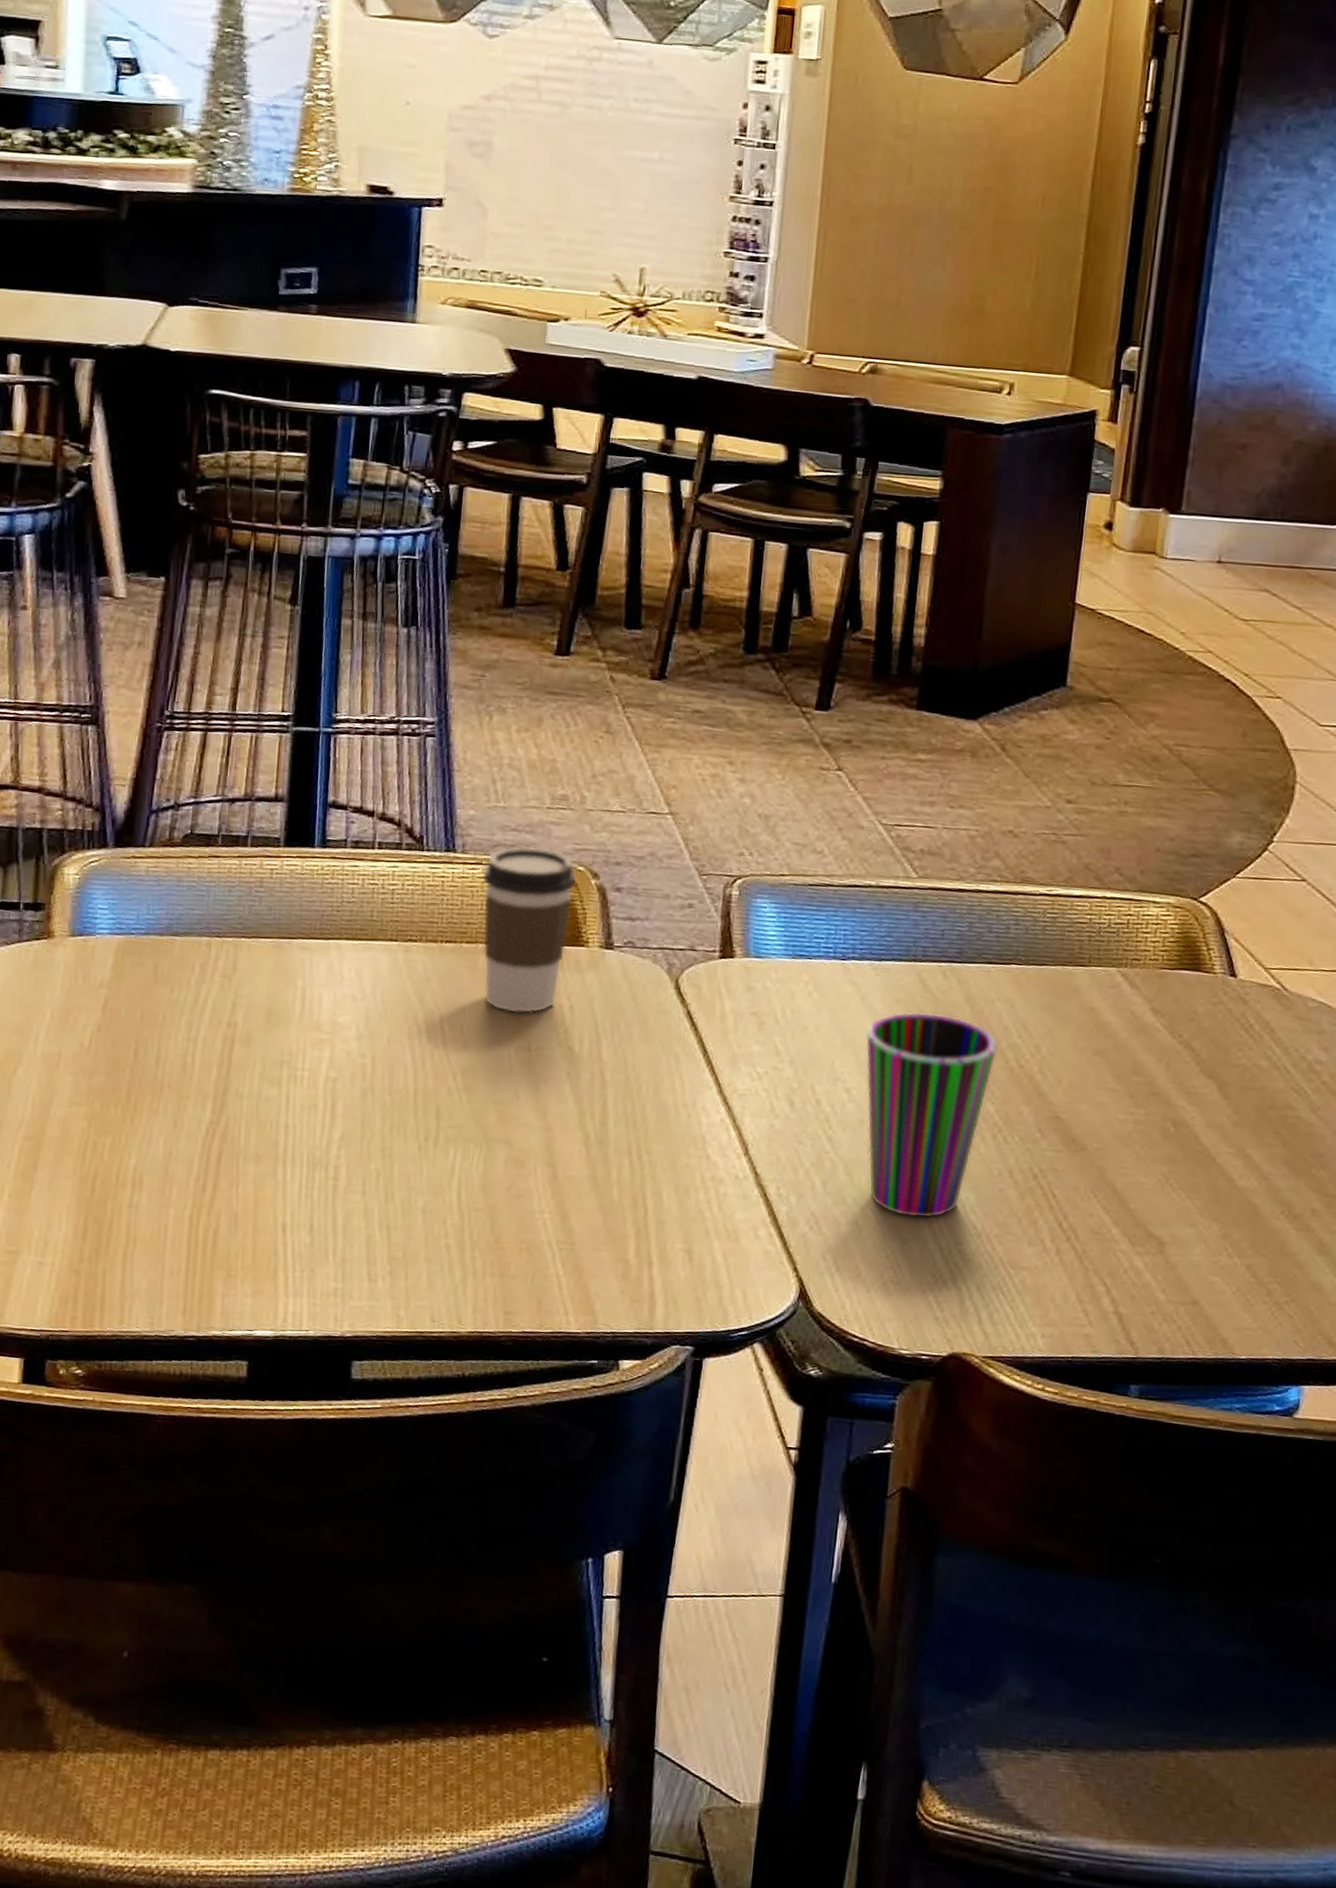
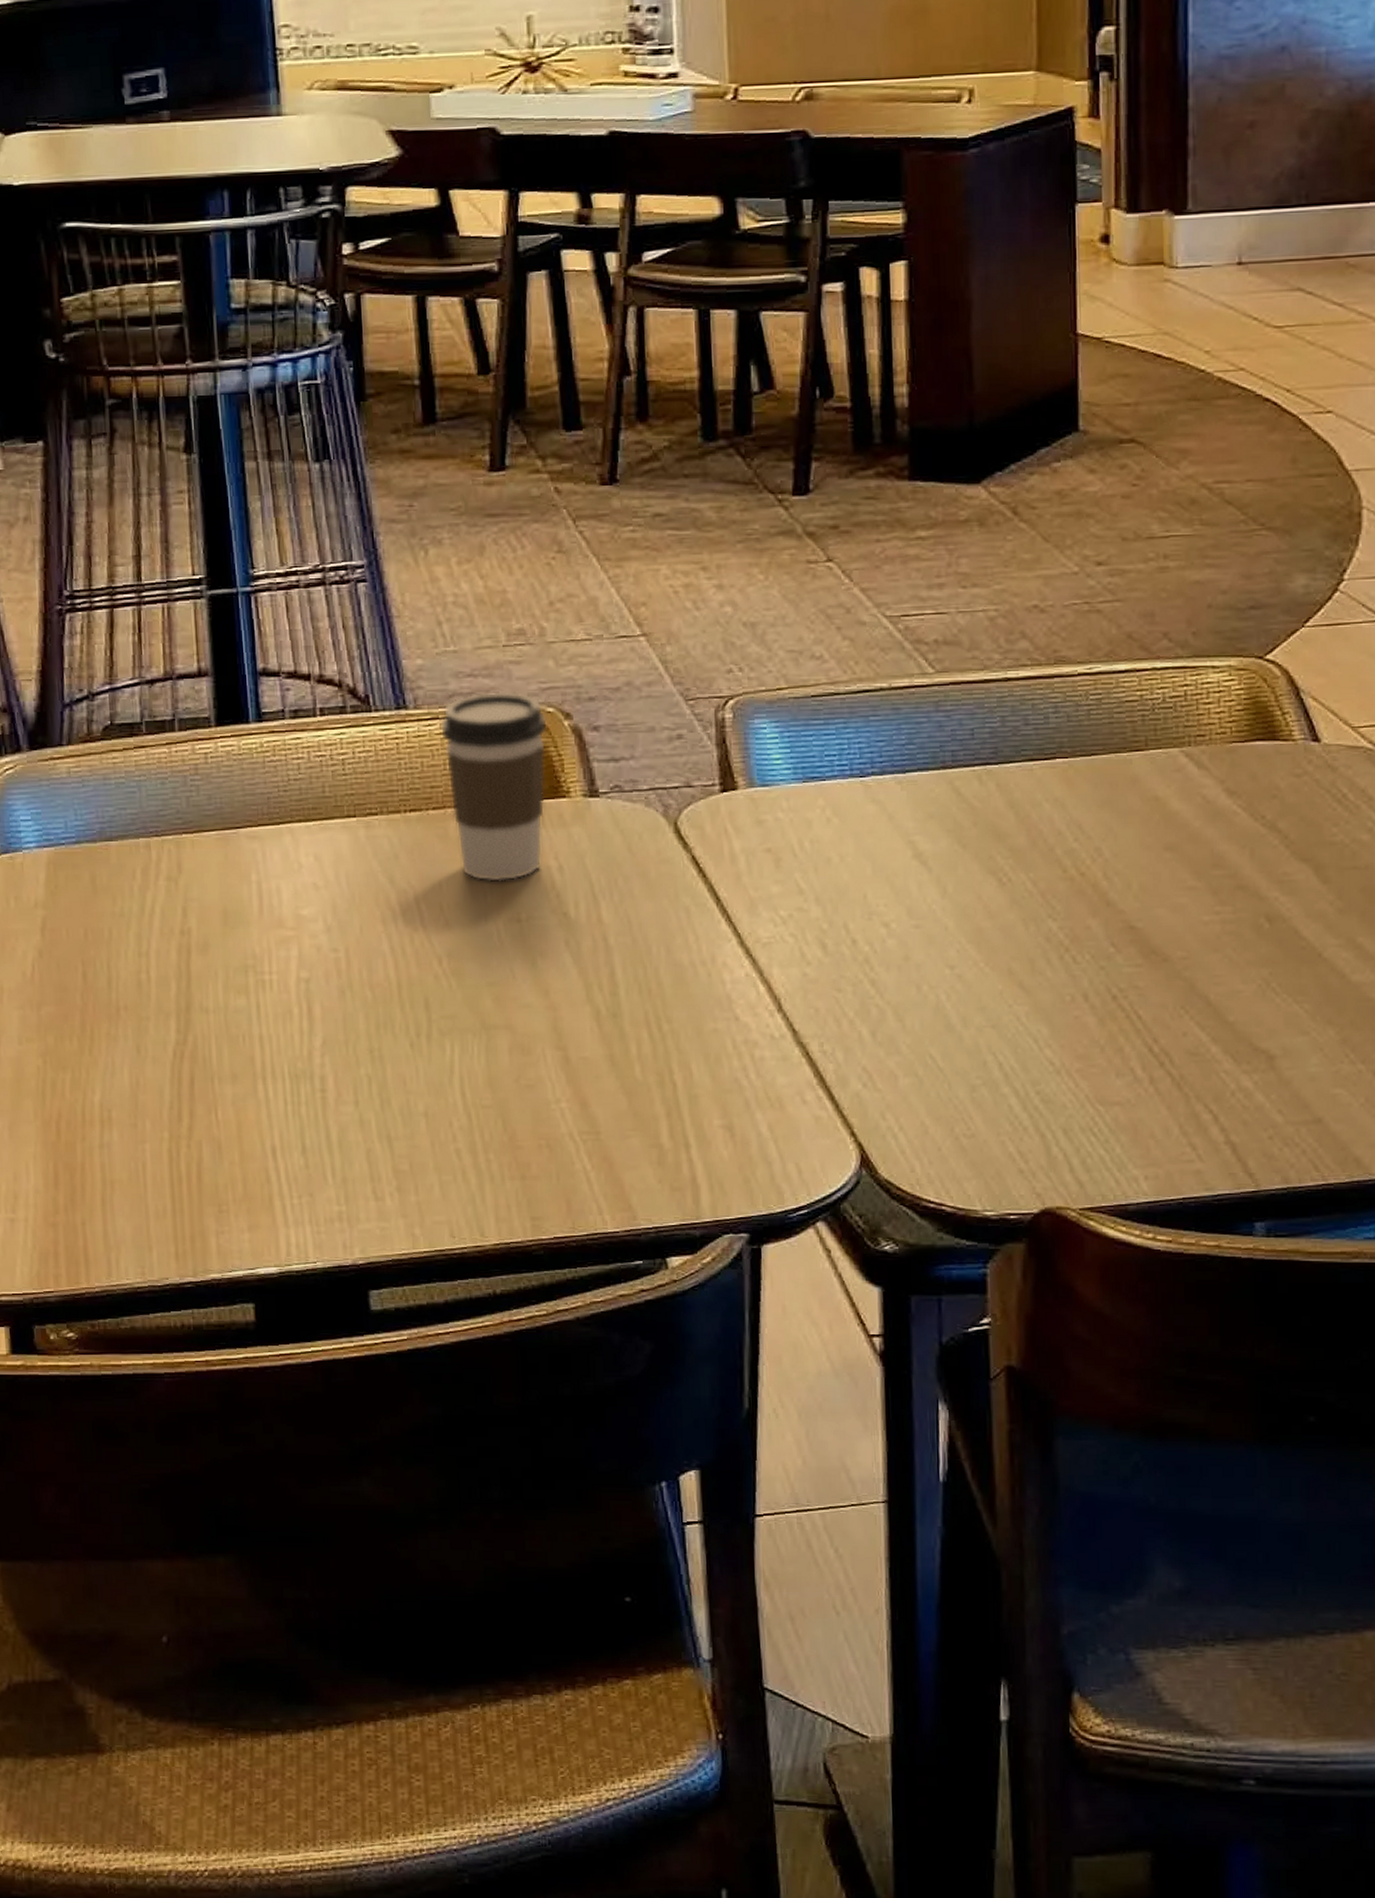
cup: present [865,1011,999,1219] -> none [898,825,1053,1060]

